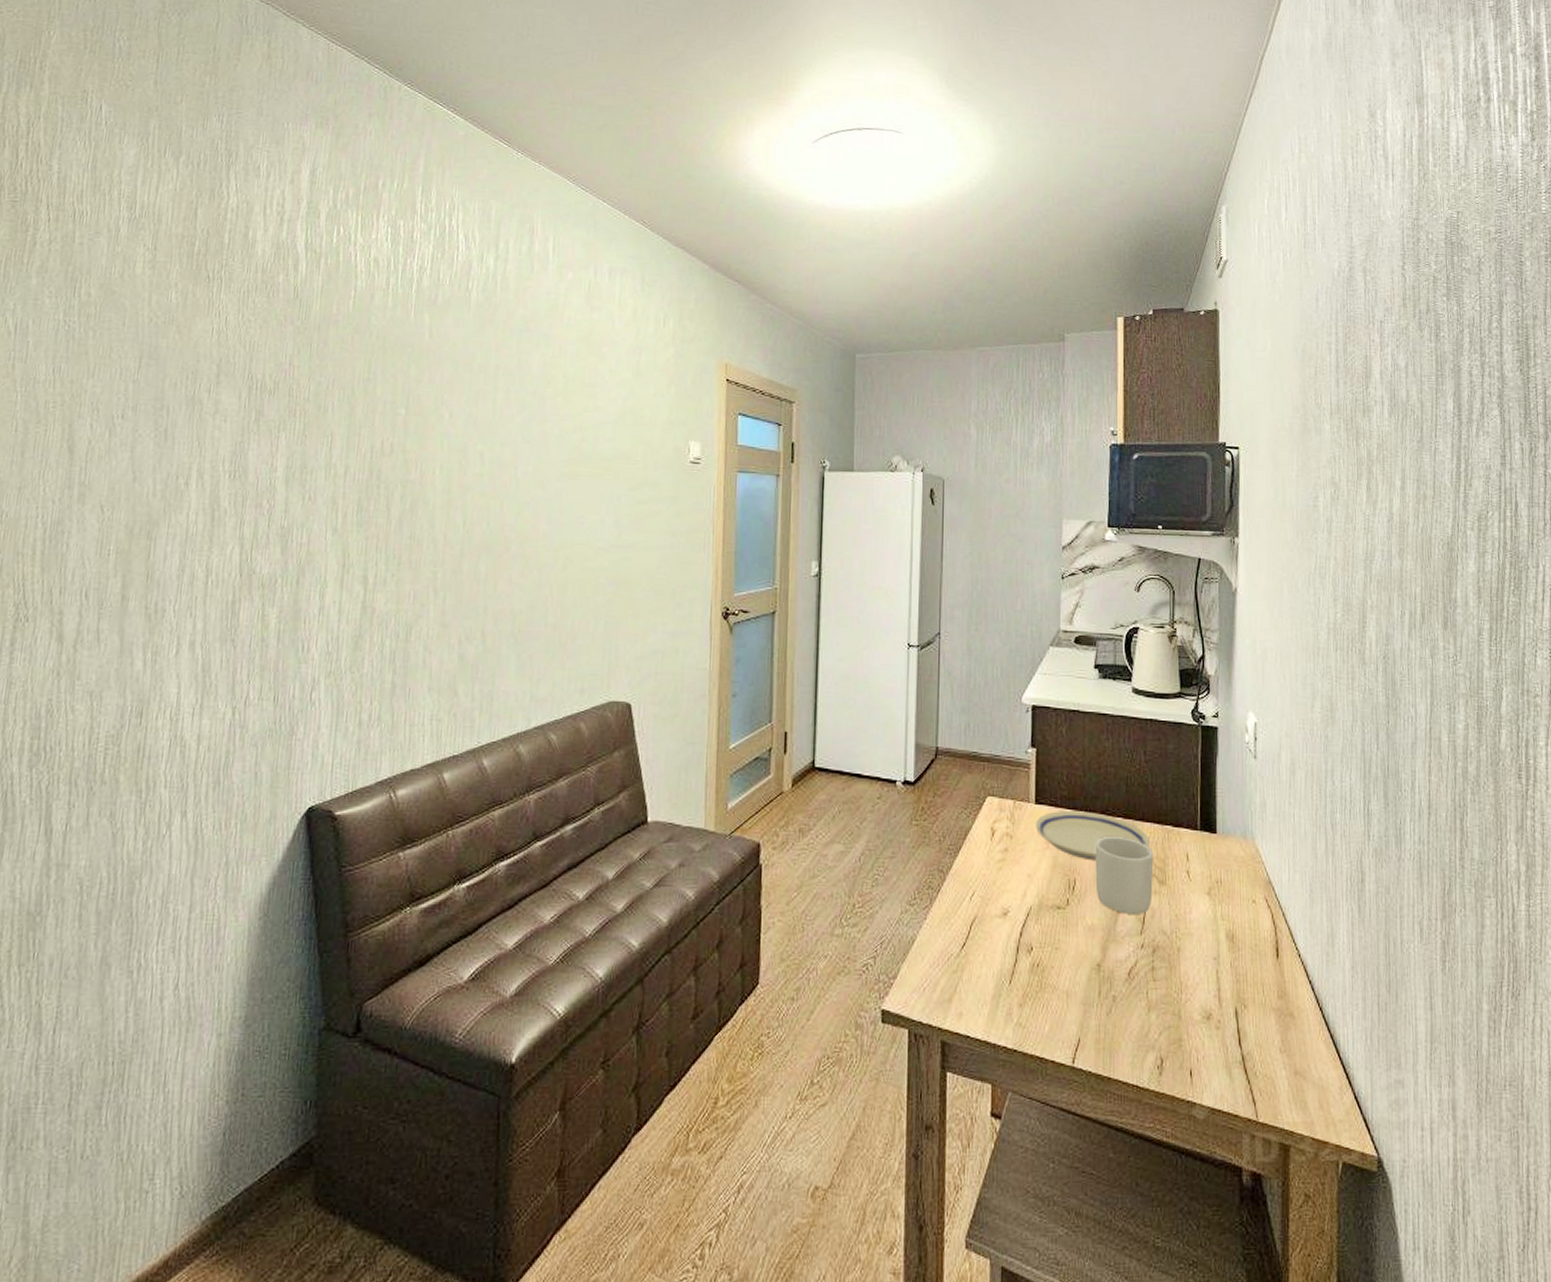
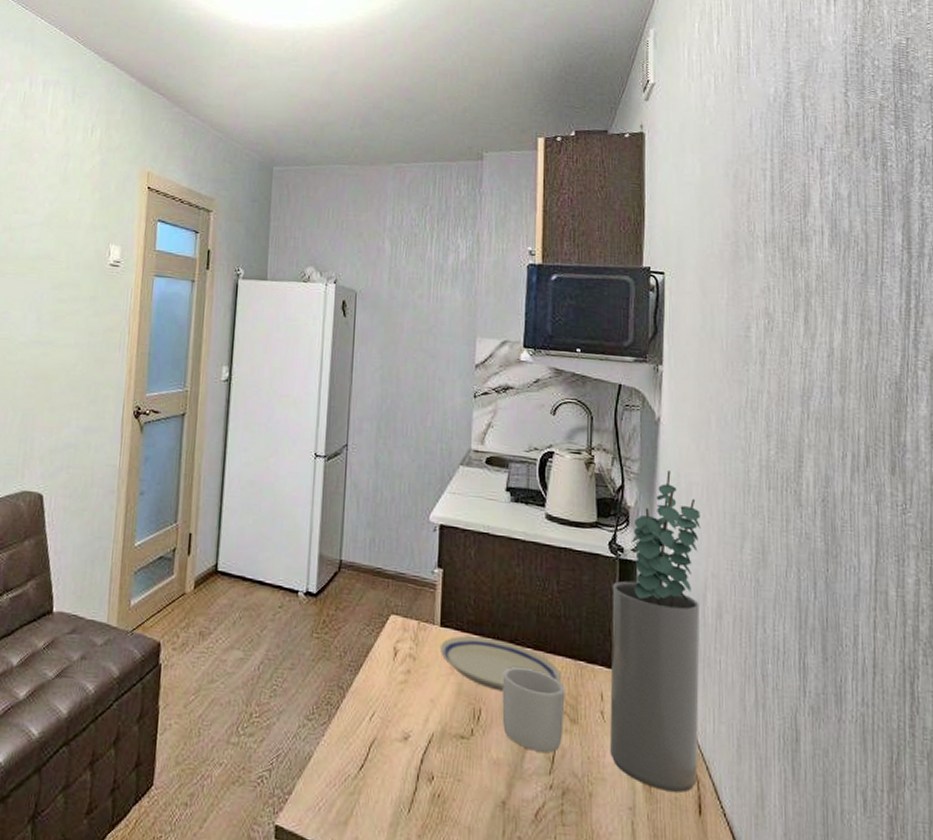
vase: none [1195,639,1276,939] -> present [610,471,701,793]

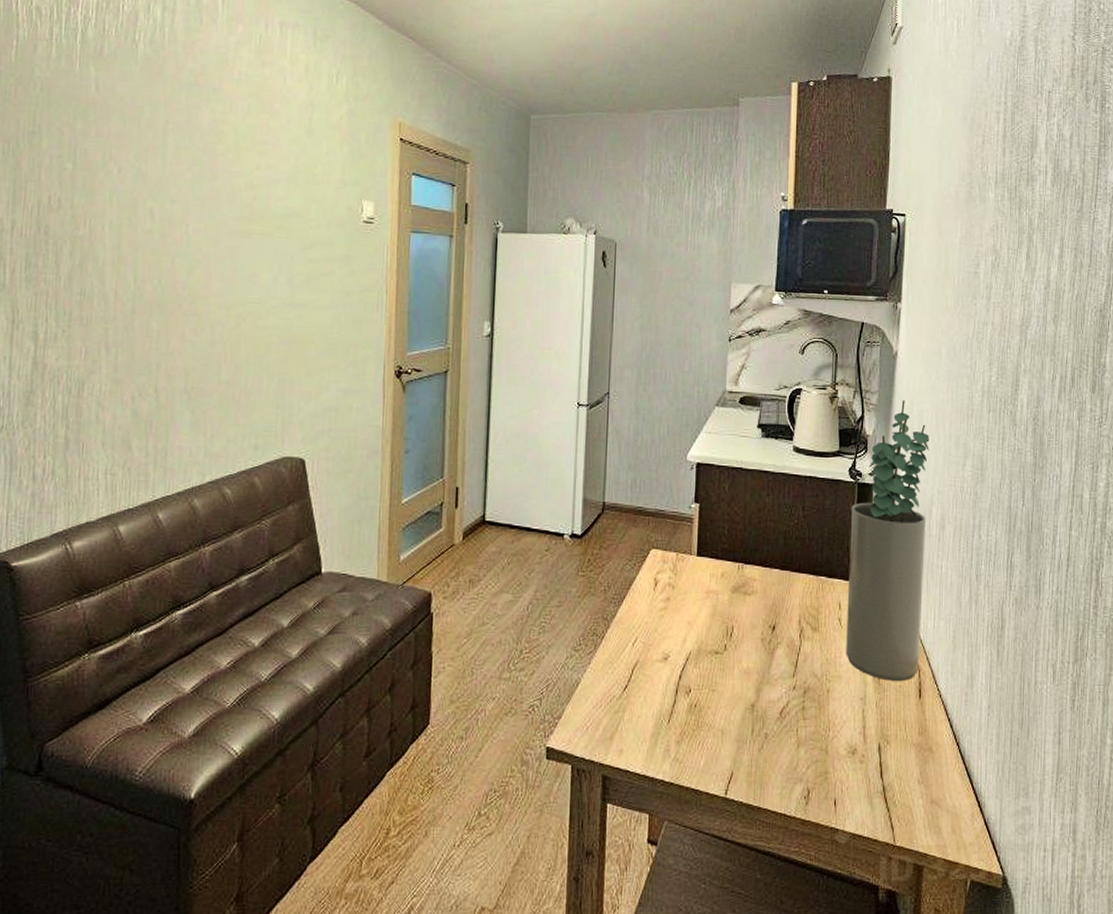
plate: present [439,635,562,692] -> none [696,563,806,609]
mug: present [502,666,565,753] -> none [752,586,808,658]

